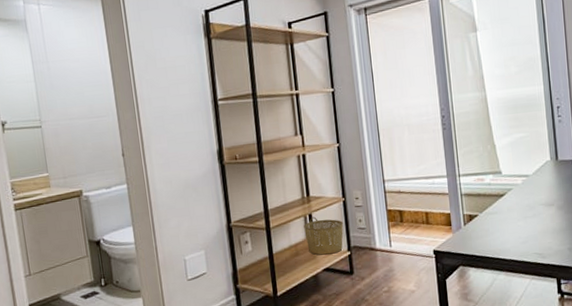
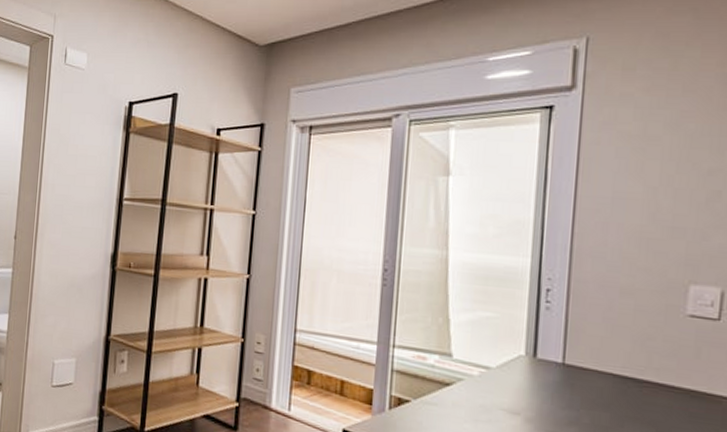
basket: present [304,216,344,255] -> none [189,351,237,401]

